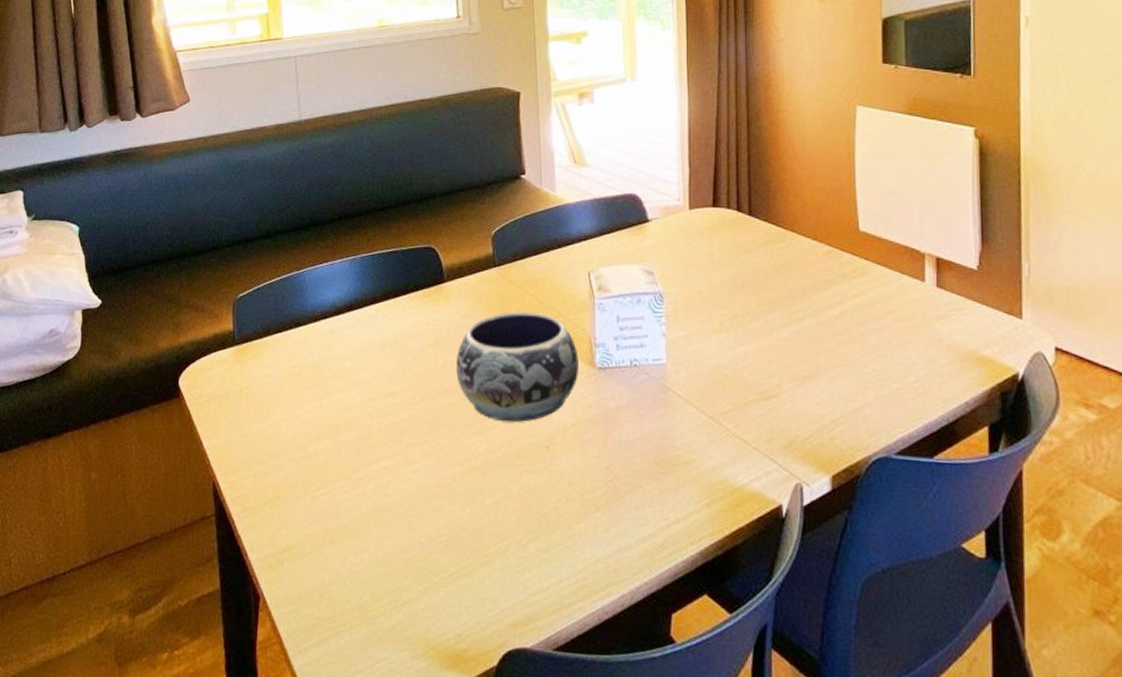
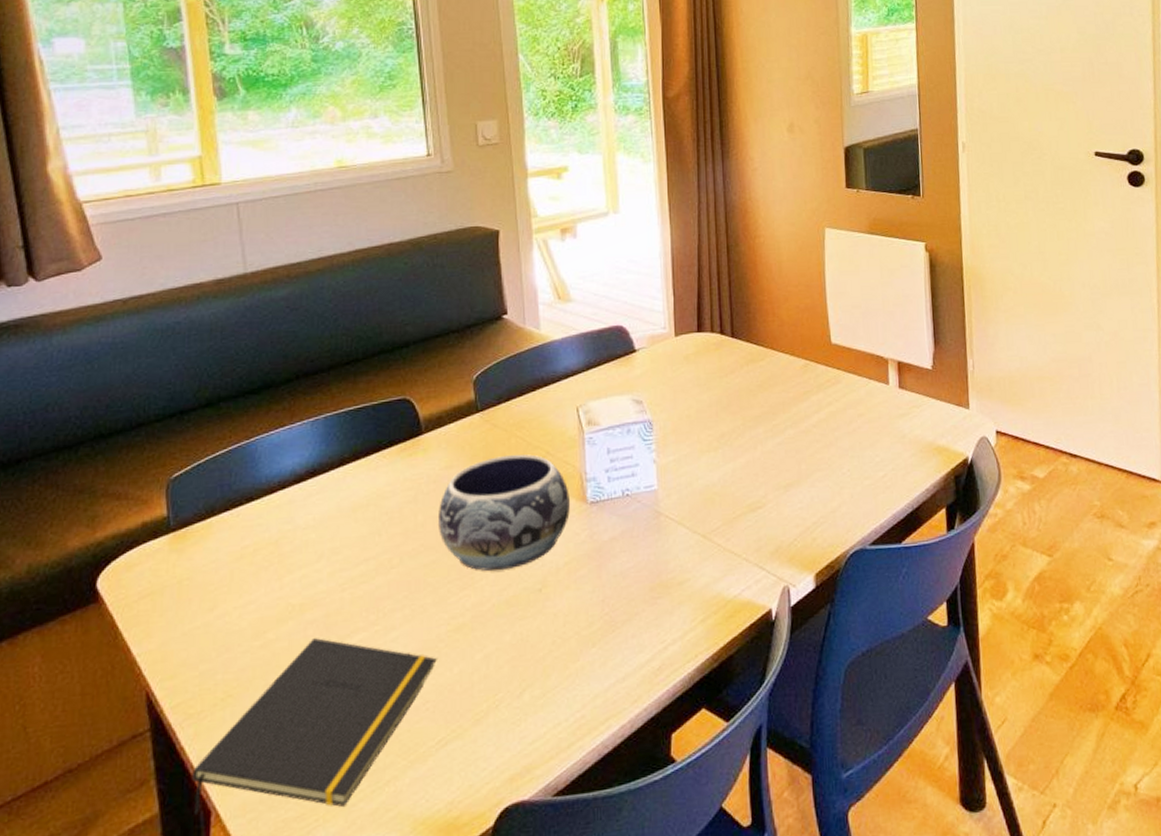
notepad: none [246,458,451,618] -> present [192,638,437,815]

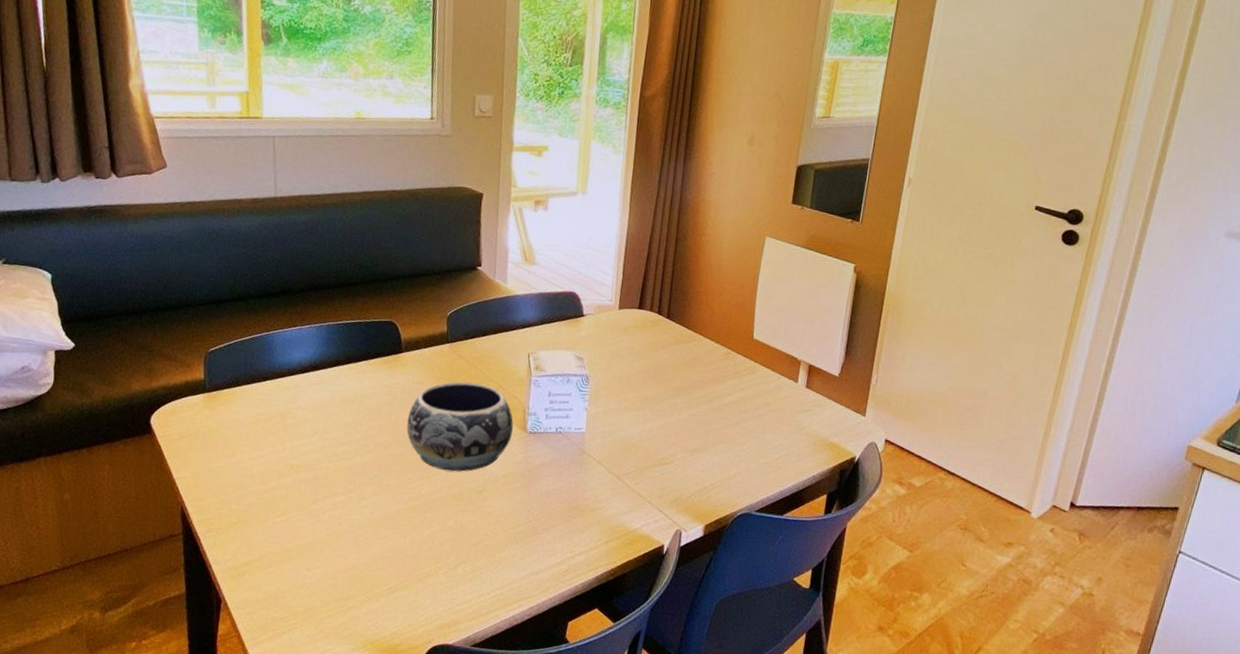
notepad: present [192,638,437,815] -> none [210,493,395,619]

